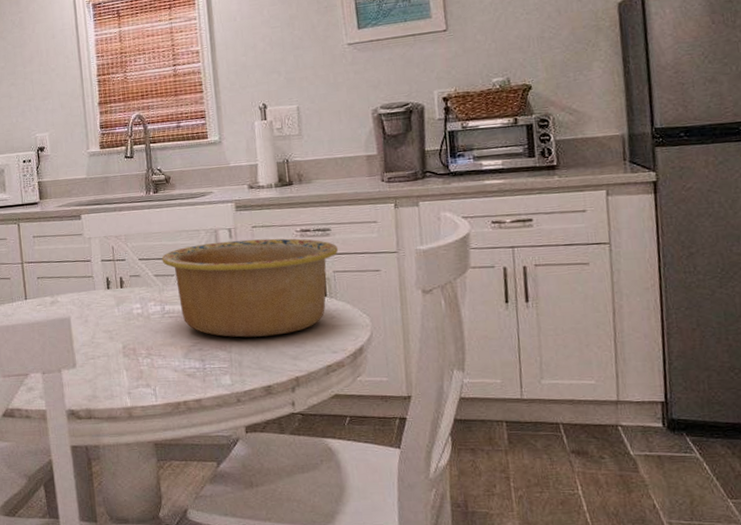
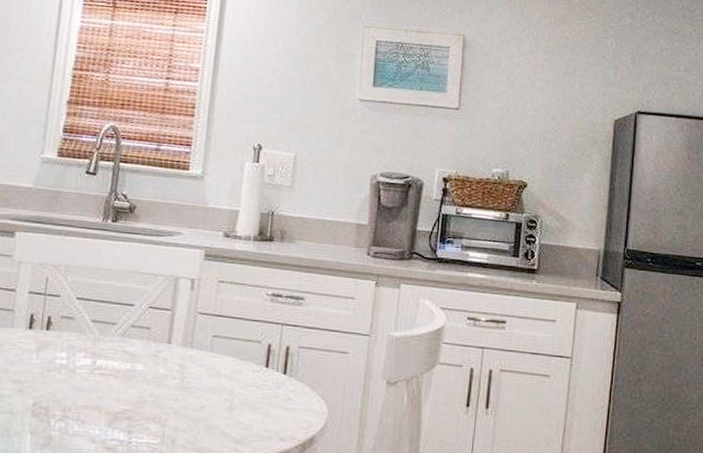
bowl: present [161,238,339,338] -> none [105,292,309,412]

